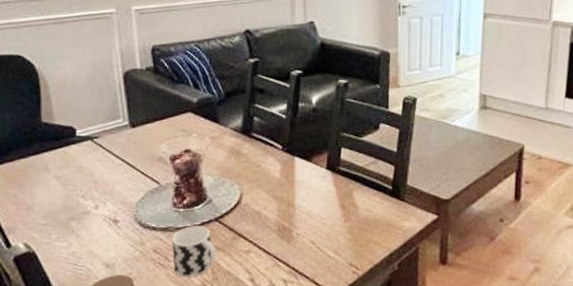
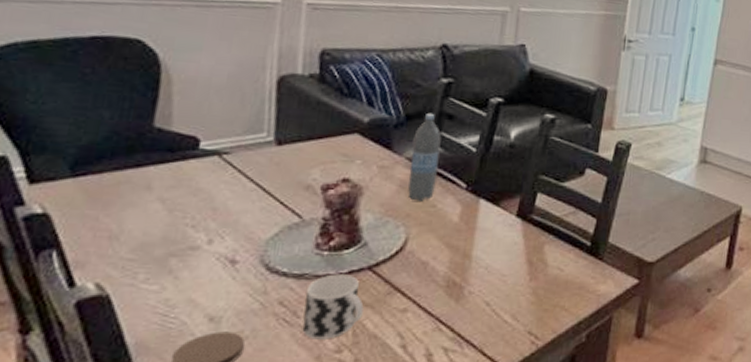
water bottle: none [234,89,257,163] -> present [408,112,442,201]

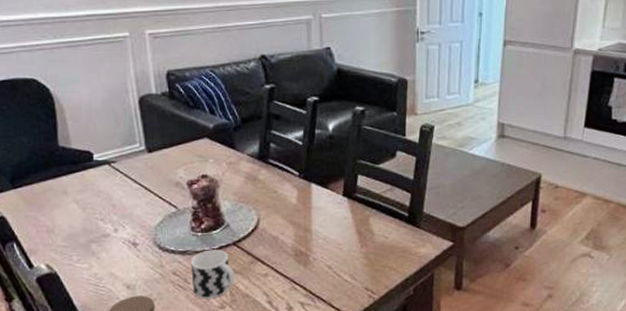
water bottle: present [408,112,442,201] -> none [250,115,274,189]

